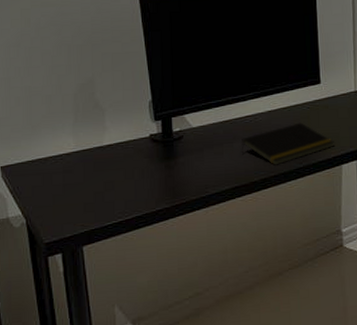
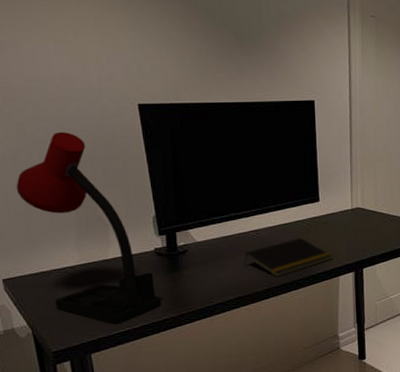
desk lamp: none [18,16,155,215] -> present [16,131,161,325]

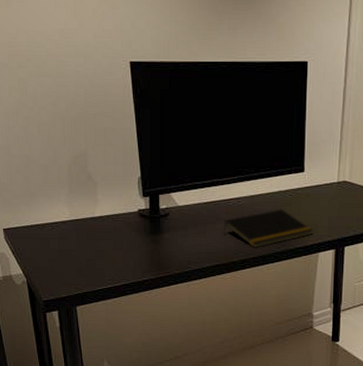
desk lamp: present [16,131,161,325] -> none [17,88,142,281]

